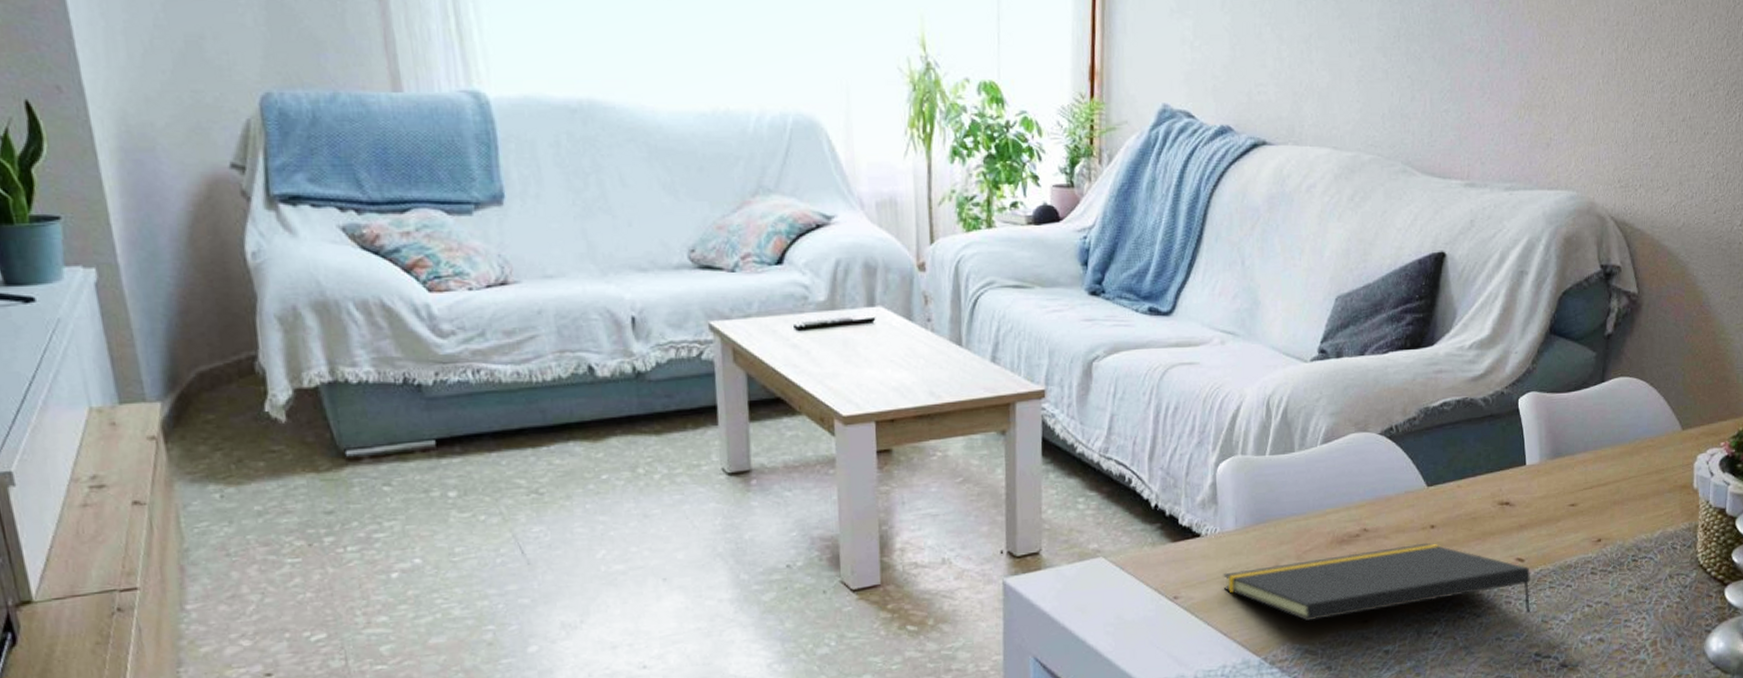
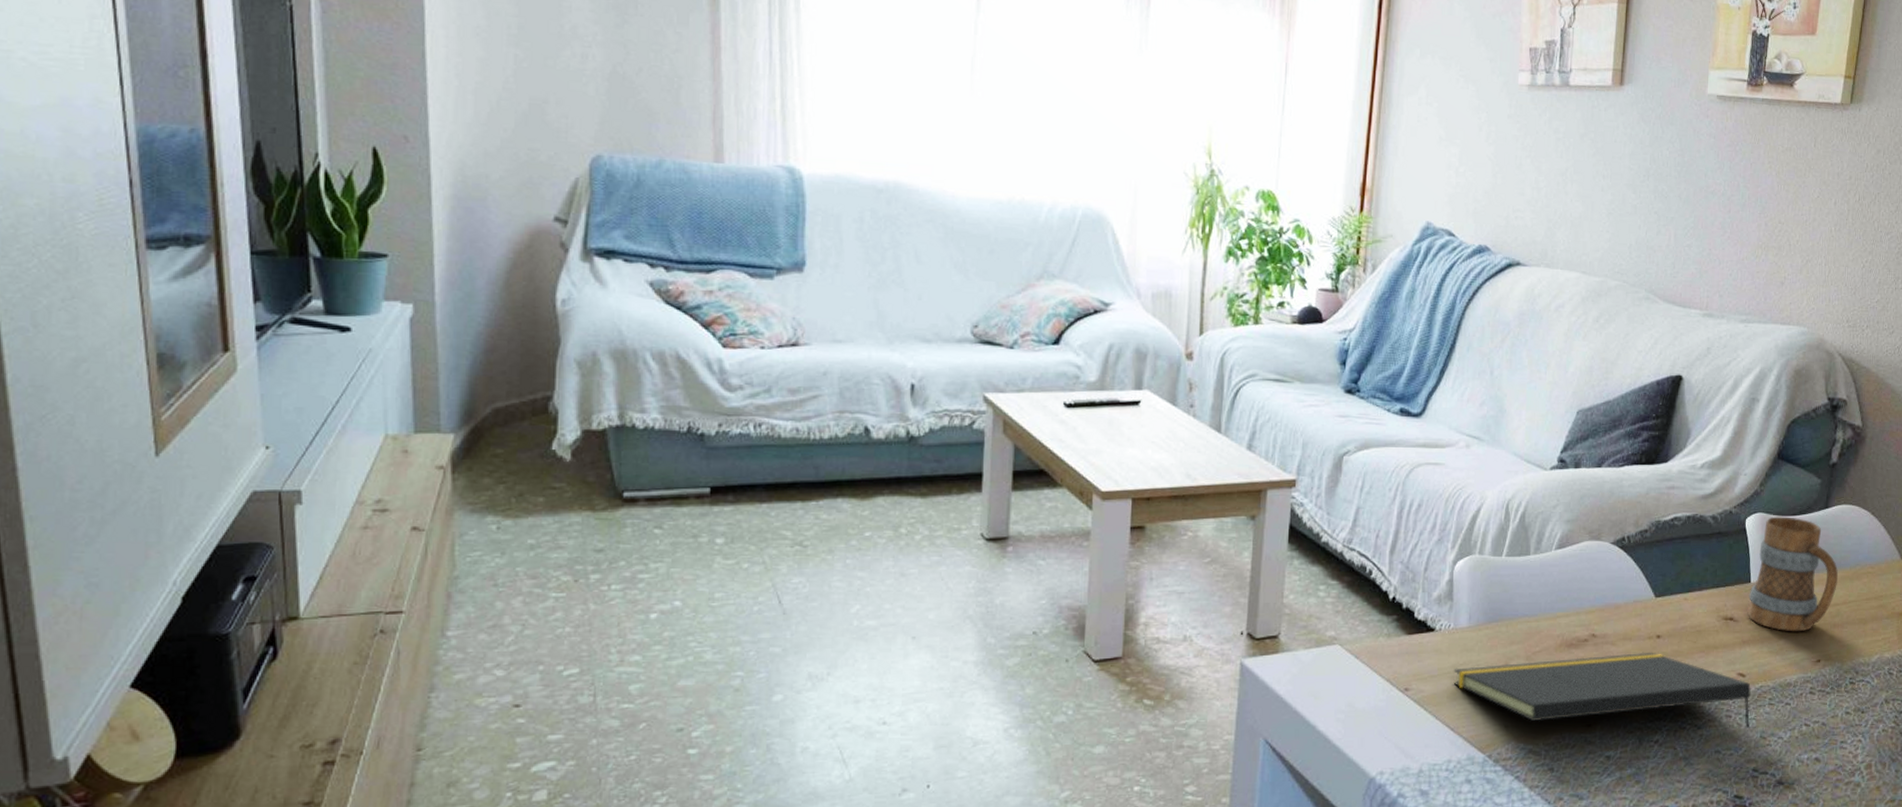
mug: none [1523,393,1616,513] -> present [1747,516,1838,632]

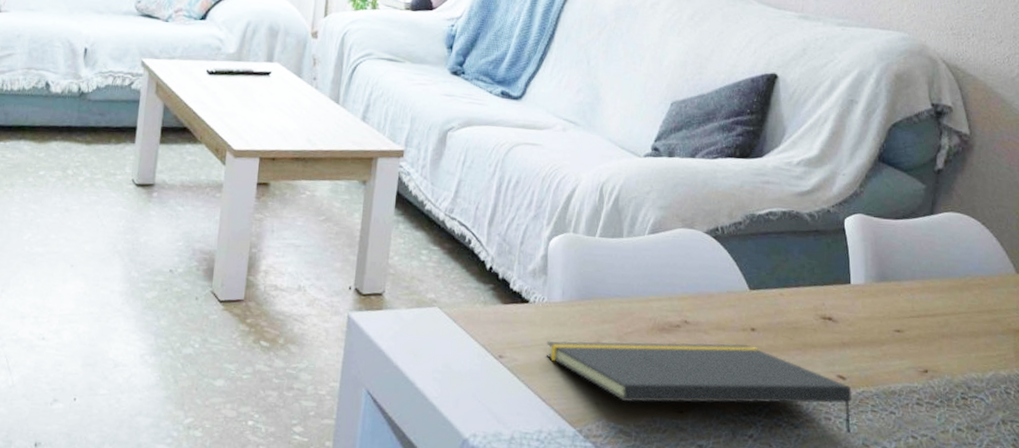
mug: present [1747,516,1838,632] -> none [847,219,946,339]

